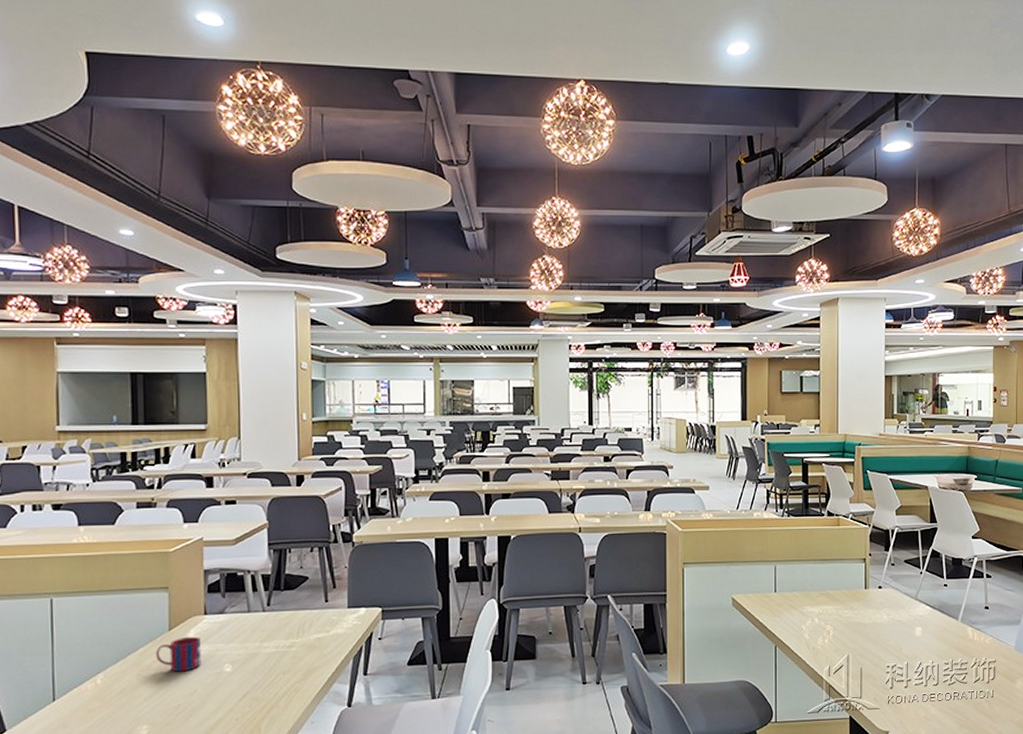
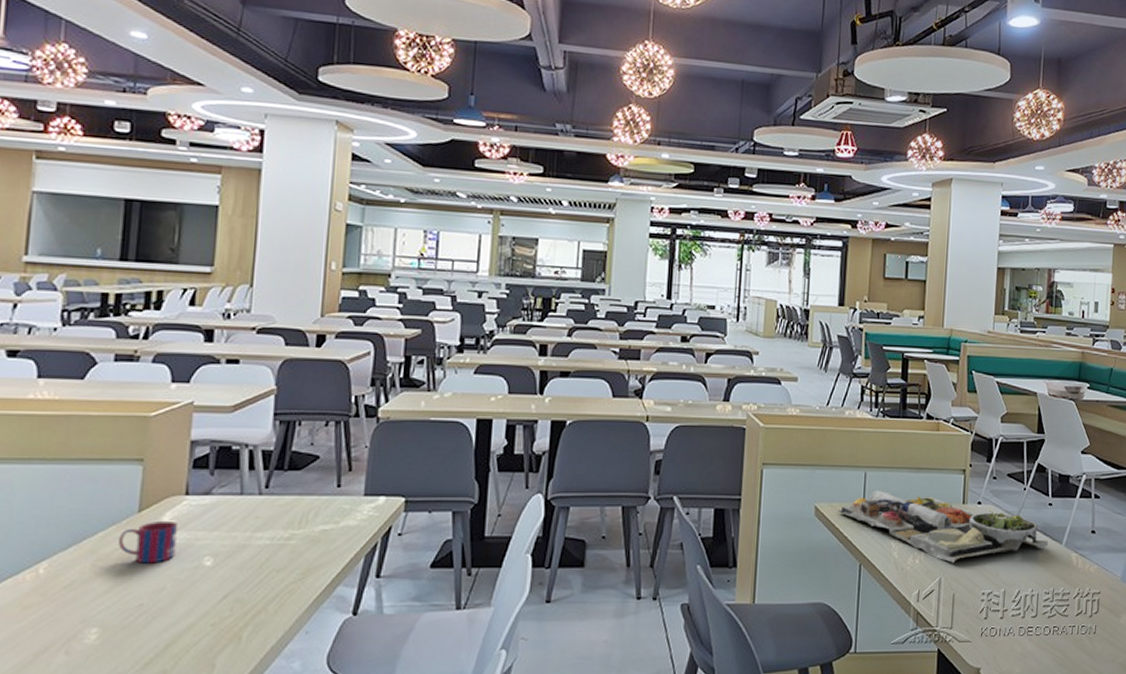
food tray: none [752,581,946,641] -> present [838,490,1049,563]

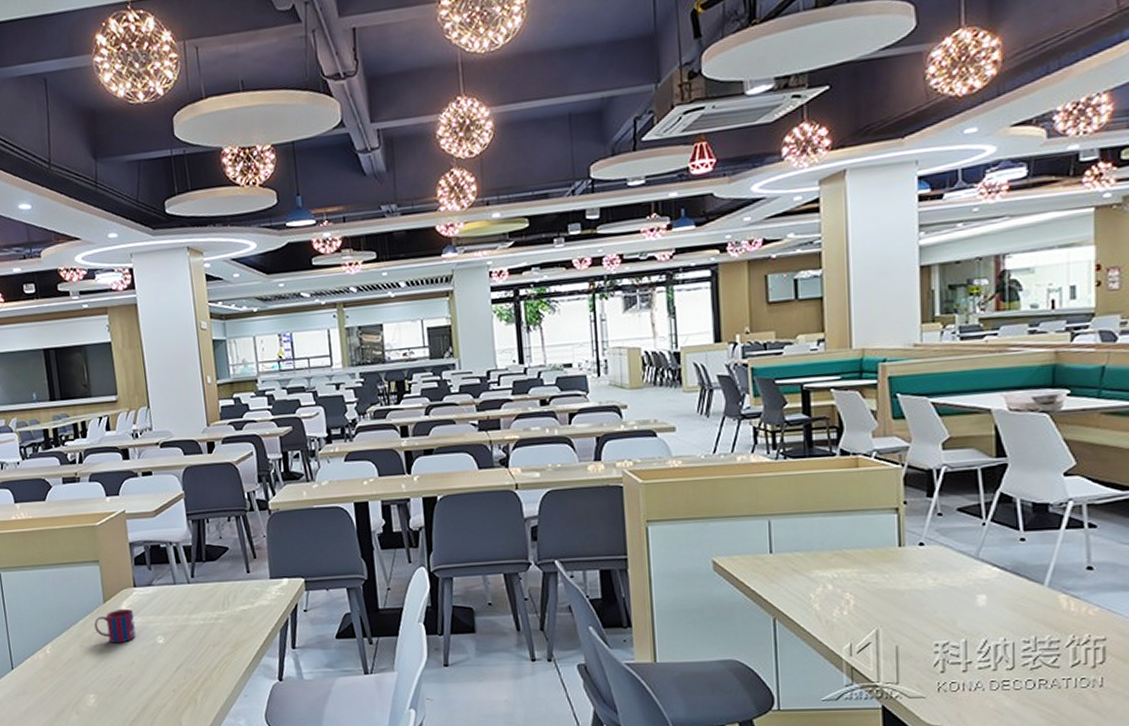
food tray: present [838,490,1049,563] -> none [740,538,1024,613]

